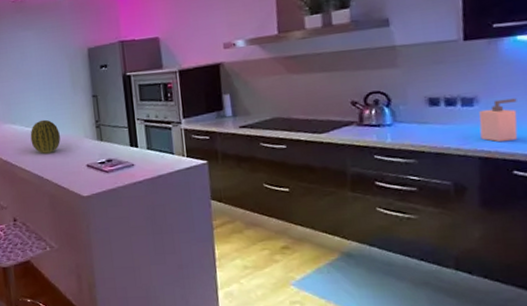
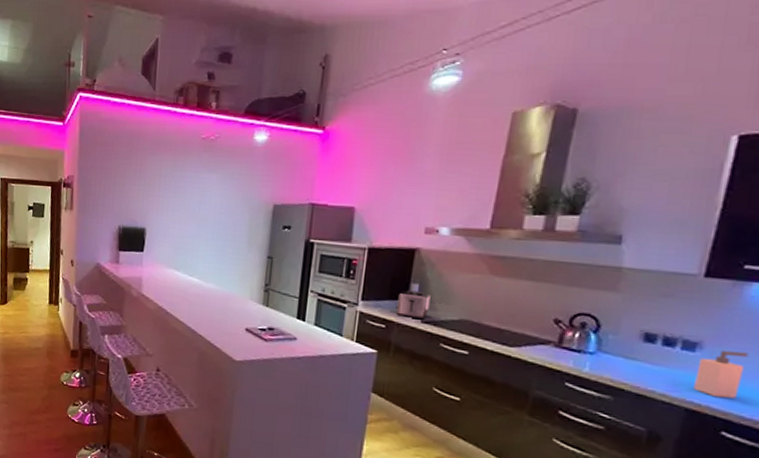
fruit: present [30,119,61,154] -> none [191,271,224,309]
toaster: none [214,99,244,127] -> present [395,290,431,320]

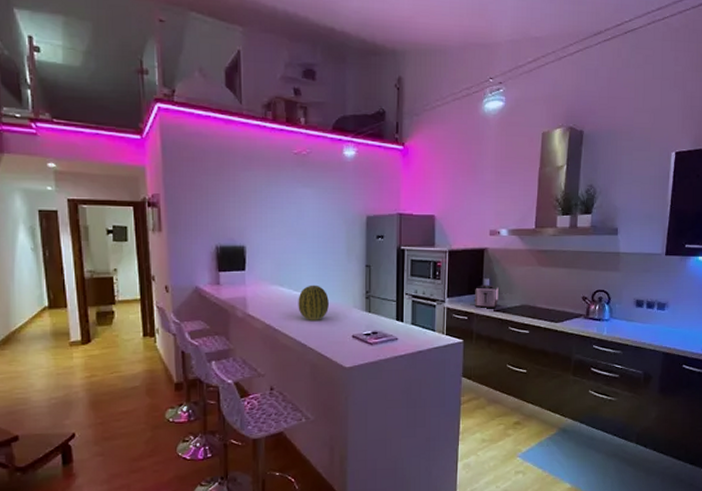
fruit: none [191,271,224,309] -> present [298,285,329,320]
soap dispenser: present [694,350,749,398] -> none [666,307,692,341]

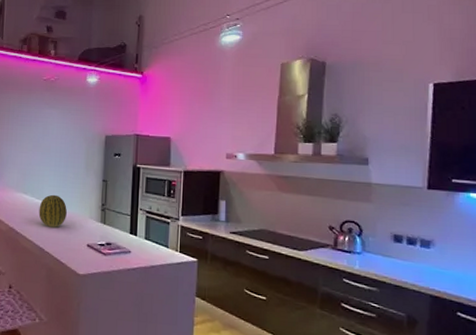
toaster: present [474,285,499,309] -> none [209,206,235,231]

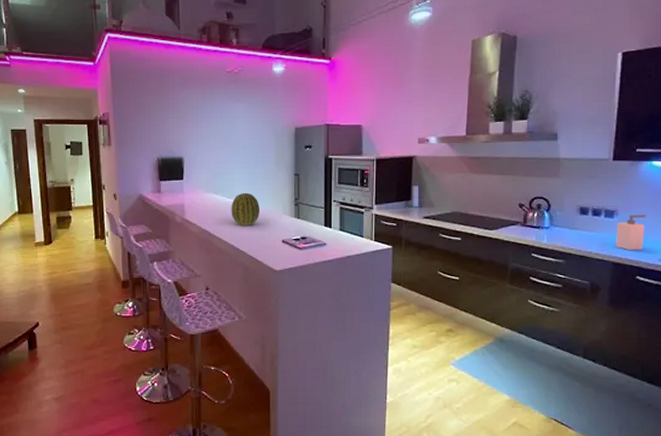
soap dispenser: none [433,246,466,285] -> present [616,214,646,251]

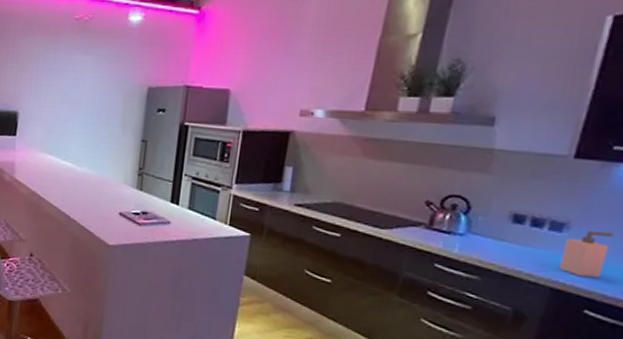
fruit: present [231,192,260,226] -> none [65,155,98,193]

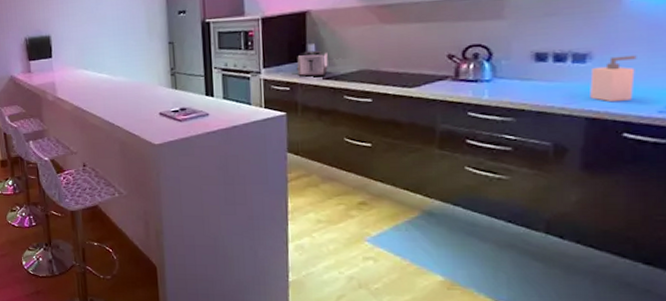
toaster: none [269,173,304,203] -> present [296,50,328,78]

